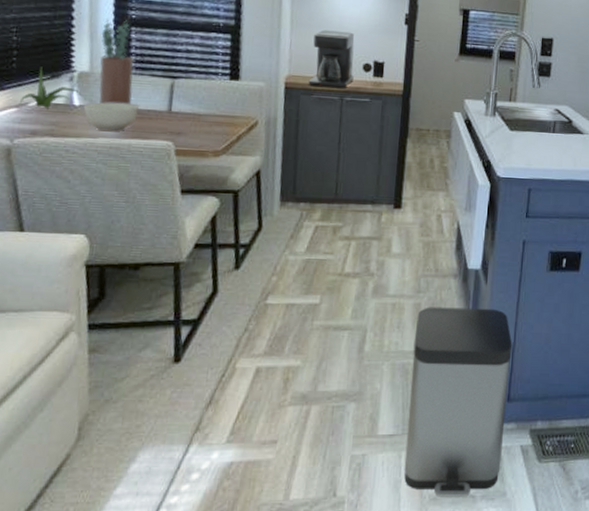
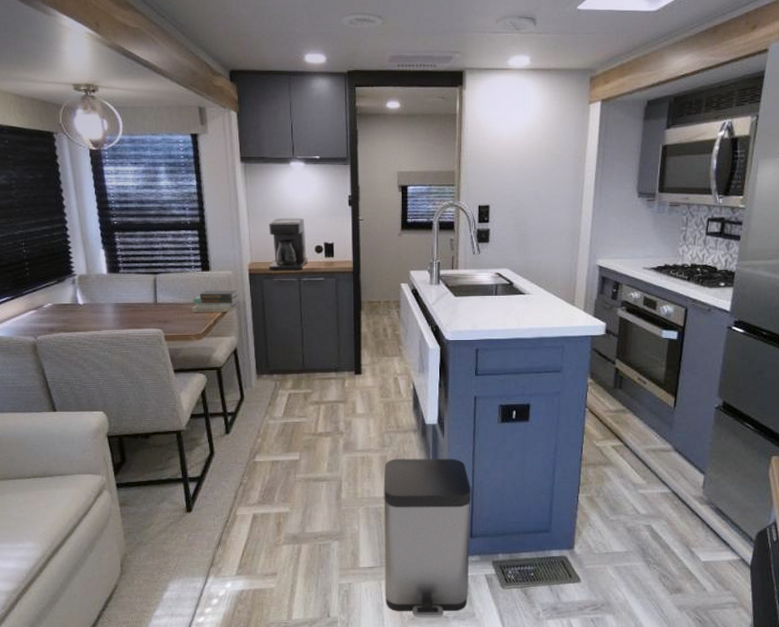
plant: present [18,66,86,109] -> none [36,273,87,309]
bowl: present [83,102,139,132] -> none [86,298,130,324]
vase: present [99,15,134,104] -> none [92,222,124,301]
books: none [212,101,273,128] -> present [192,289,241,312]

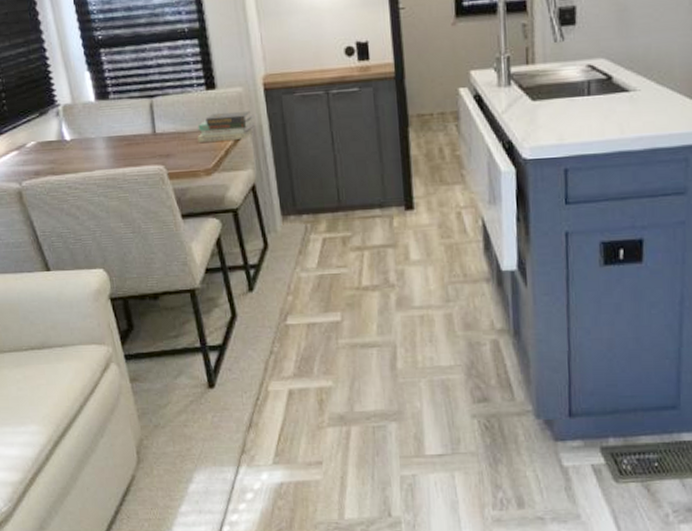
coffee maker: present [269,218,308,271] -> none [285,12,337,84]
pedal bin: present [383,458,471,618] -> none [450,314,570,519]

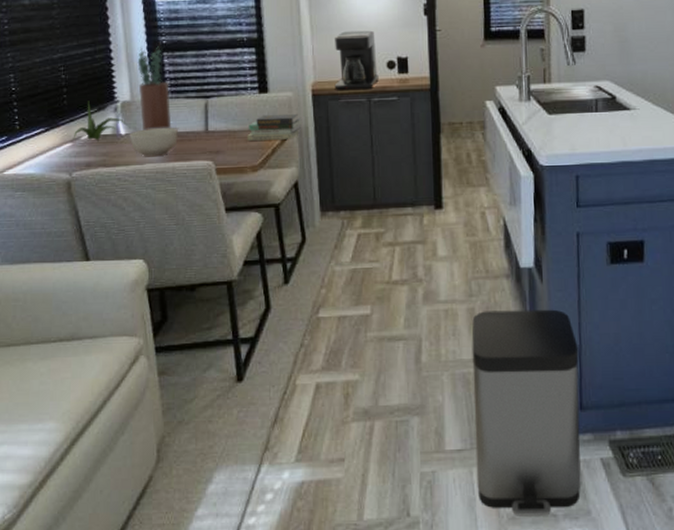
plant: none [18,105,75,148] -> present [73,101,130,141]
vase: none [74,37,117,135] -> present [137,41,172,130]
bowl: none [74,130,125,164] -> present [129,127,178,157]
coffee maker: none [285,12,337,84] -> present [334,30,379,91]
pedal bin: none [450,314,570,519] -> present [471,309,581,516]

